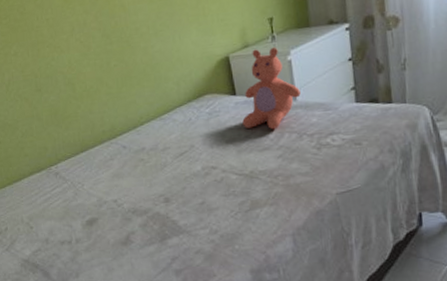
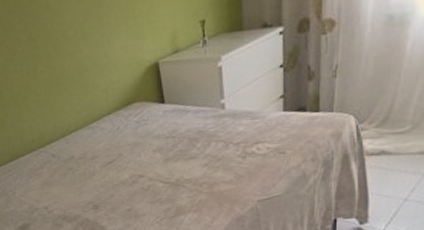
teddy bear: present [242,47,301,130] -> none [170,52,229,139]

